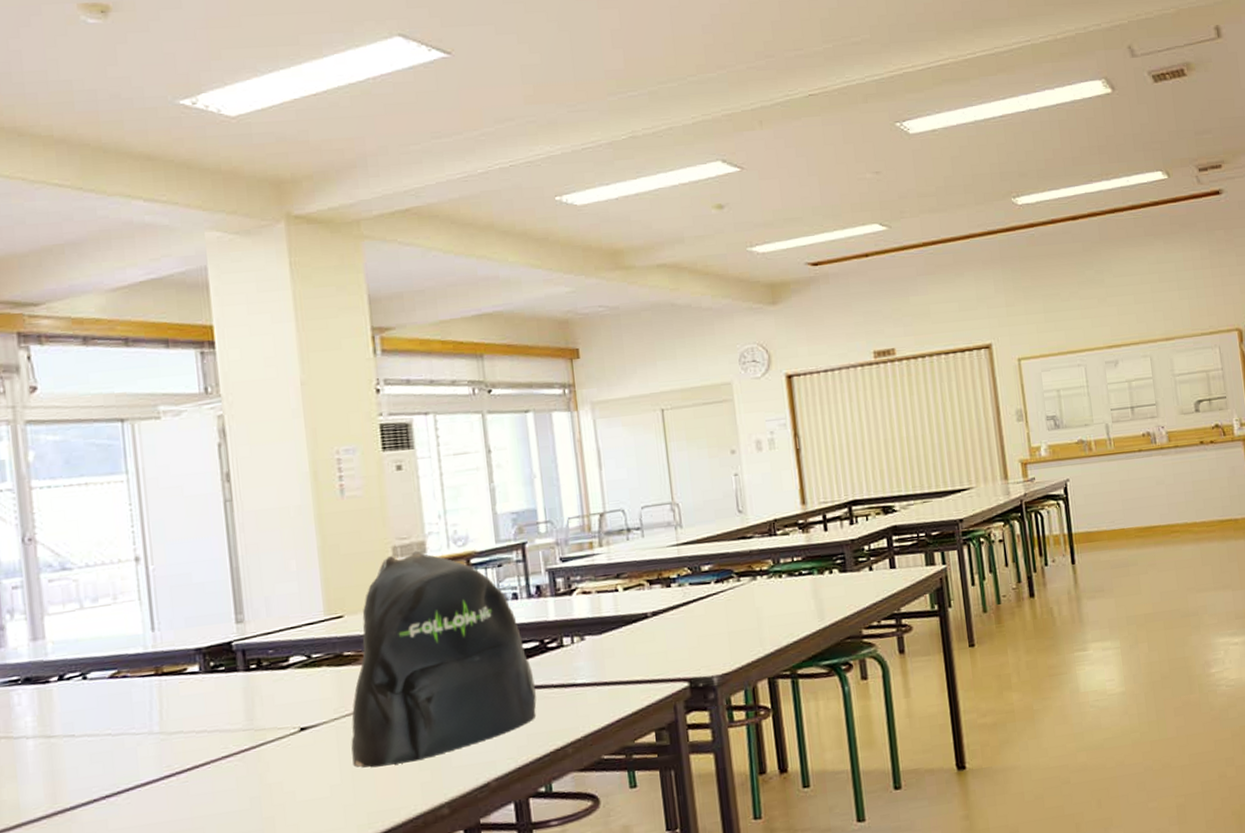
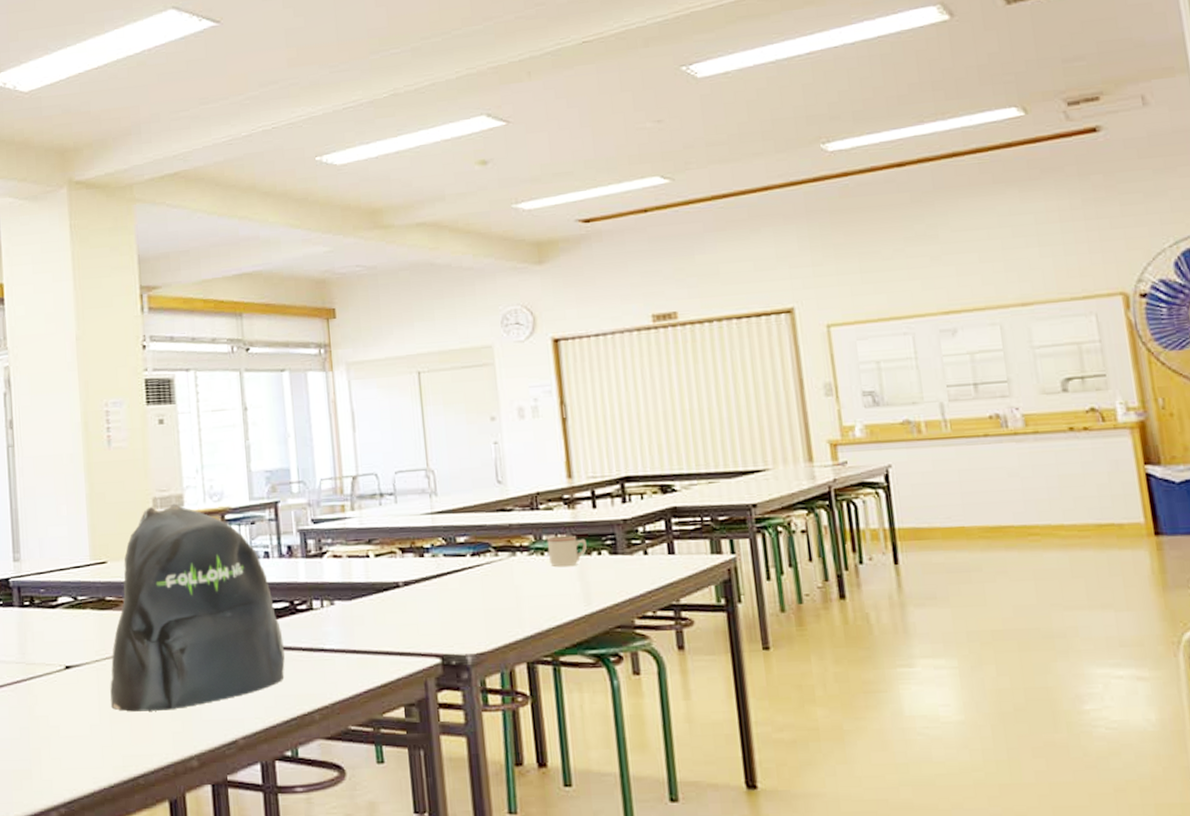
mug: none [784,557,820,588] -> present [546,535,587,567]

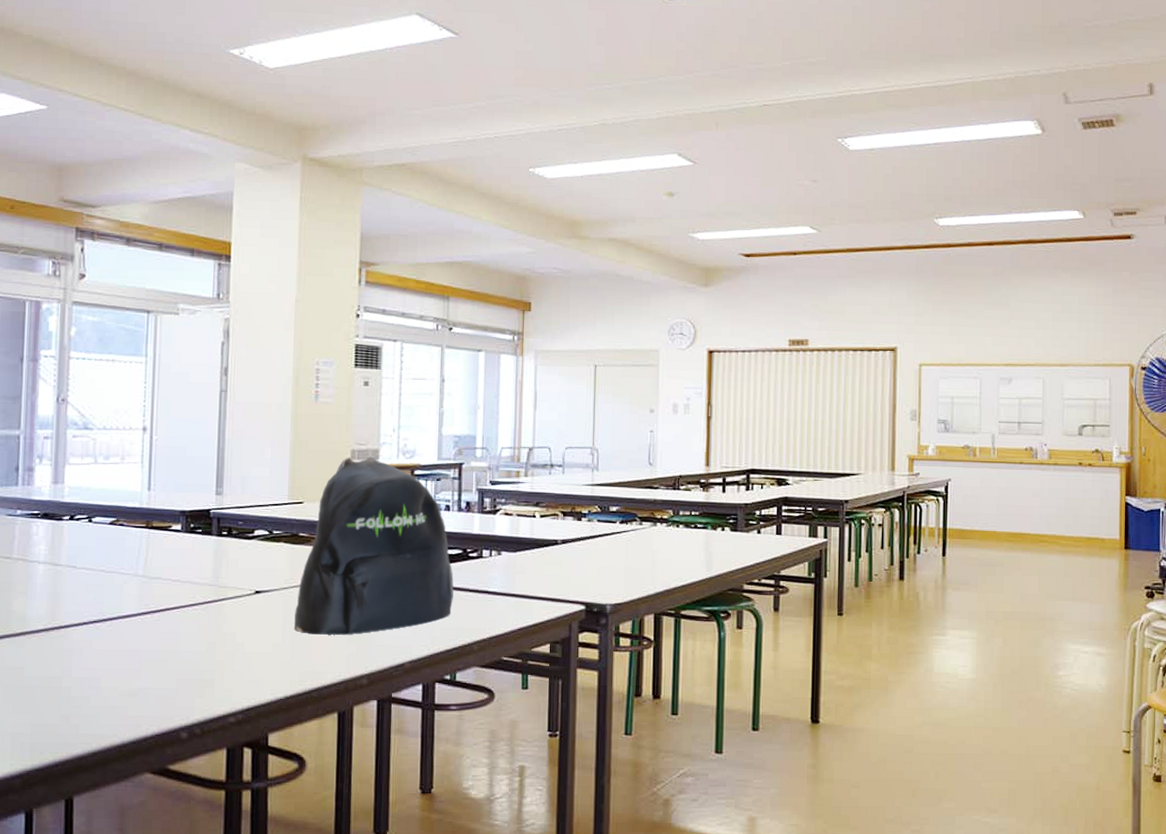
mug: present [546,535,587,567] -> none [682,512,714,539]

